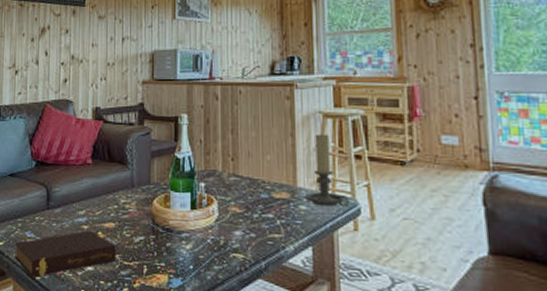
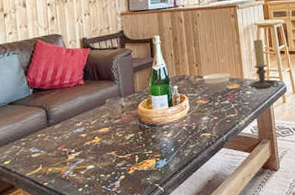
book: present [15,230,116,278] -> none [21,137,112,185]
mug: none [114,186,137,214] -> present [105,96,126,120]
bowl: none [239,174,278,201] -> present [203,72,230,93]

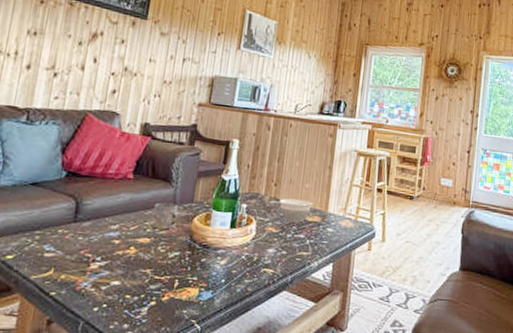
candle holder: present [249,39,279,90] -> none [332,168,368,231]

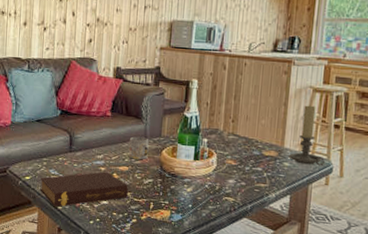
book: none [26,245,148,294] -> present [40,171,128,208]
bowl: present [279,198,313,223] -> none [237,134,269,157]
candle holder: none [332,168,368,231] -> present [289,105,325,166]

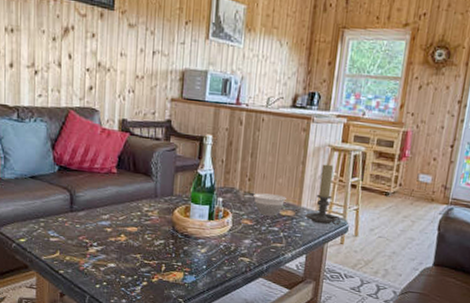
book: present [40,171,128,208] -> none [38,233,138,272]
mug: present [128,136,149,160] -> none [137,195,160,220]
bowl: none [237,134,269,157] -> present [253,193,286,217]

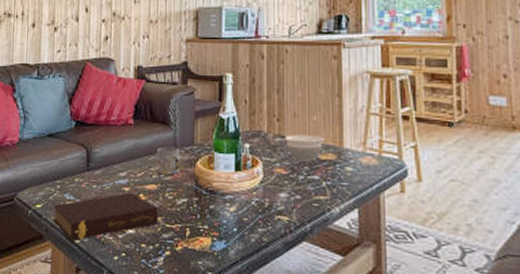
book: none [38,233,138,272] -> present [53,192,158,242]
mug: none [137,195,160,220] -> present [156,147,180,175]
candle holder: present [305,164,341,226] -> none [350,94,396,169]

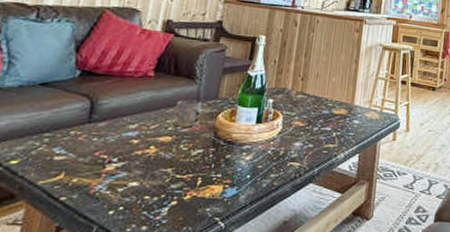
book: present [53,192,158,242] -> none [32,145,170,199]
bowl: present [285,135,324,162] -> none [306,92,340,116]

